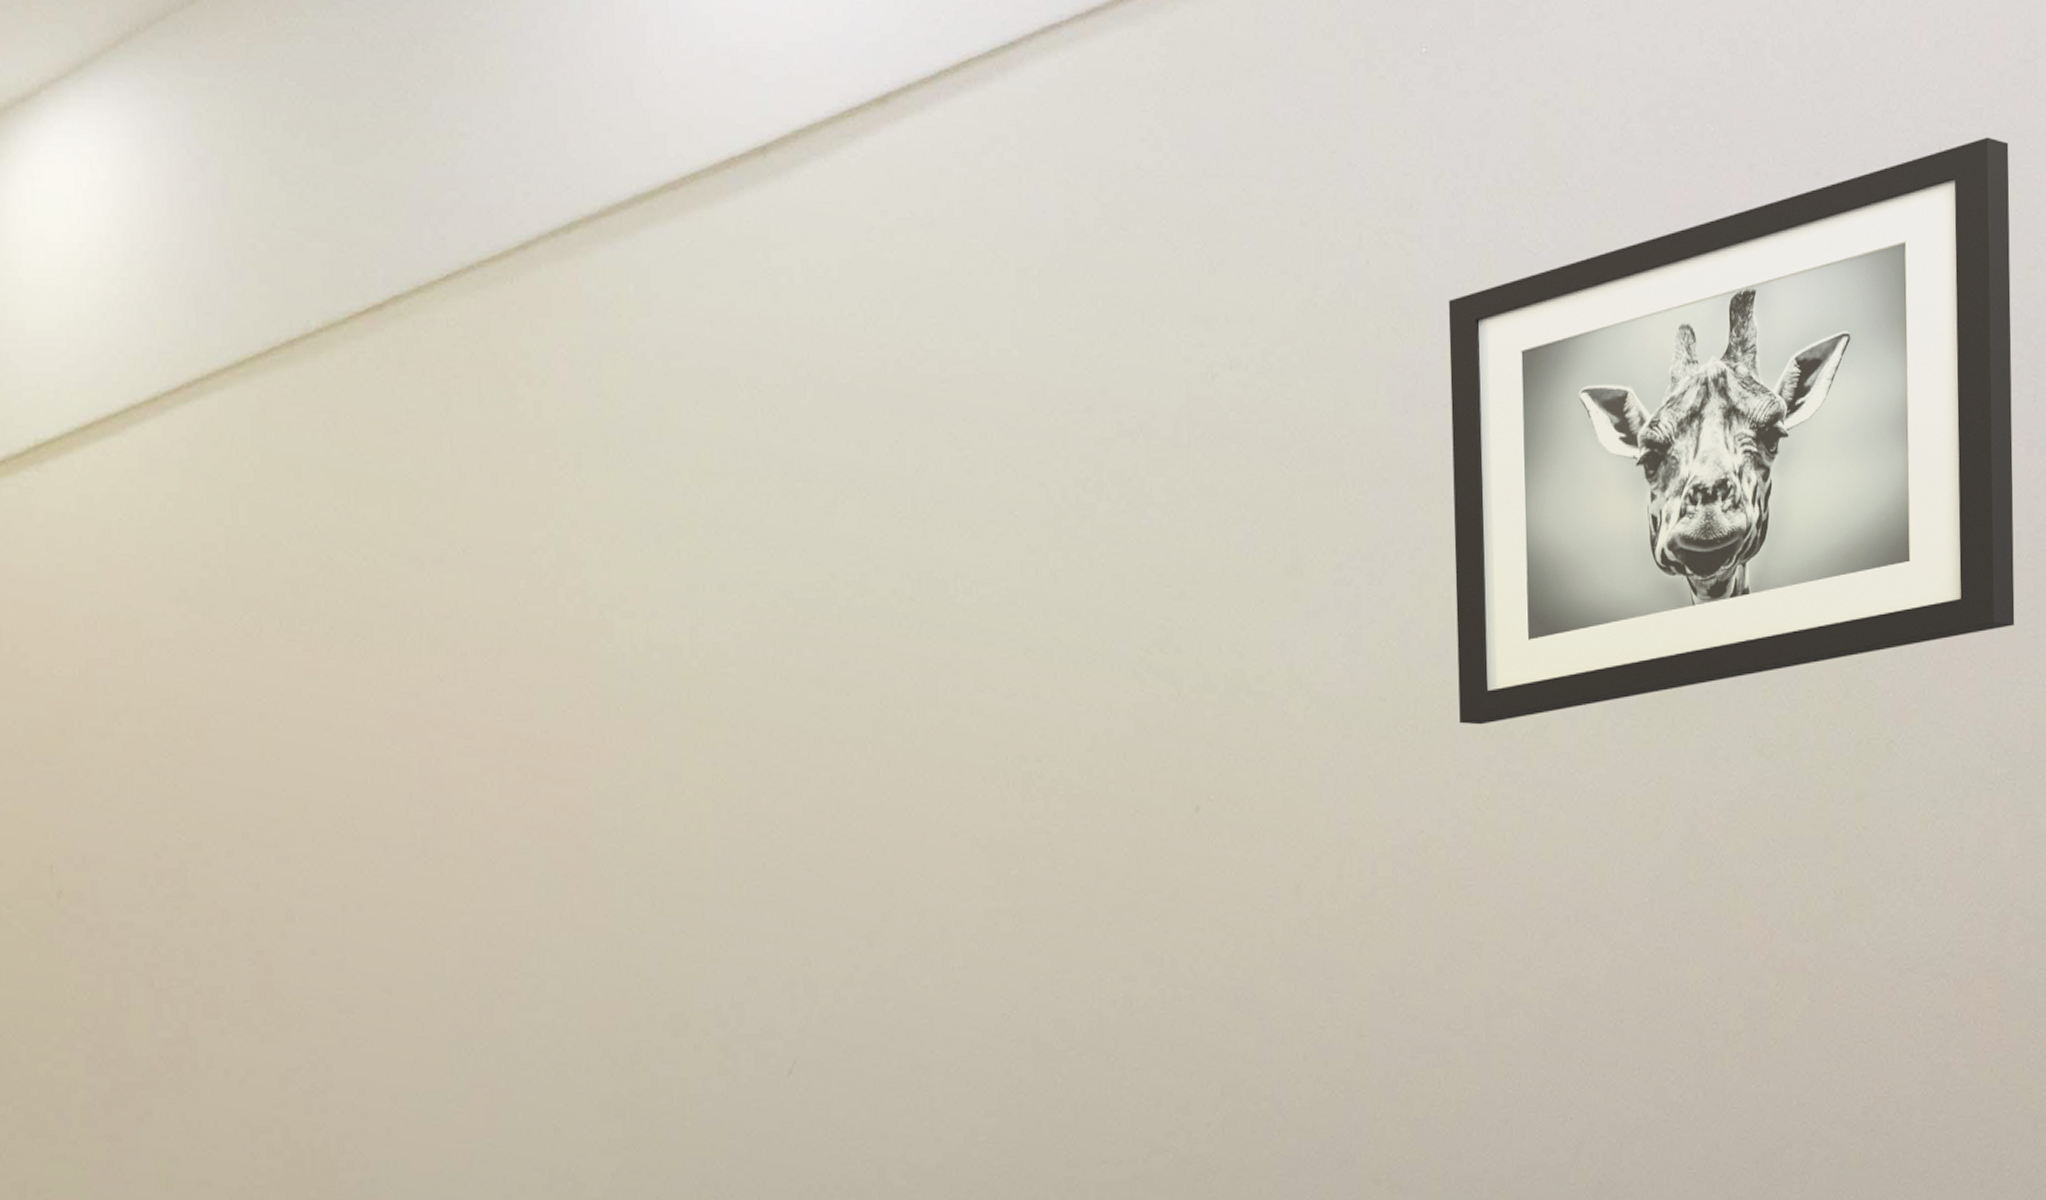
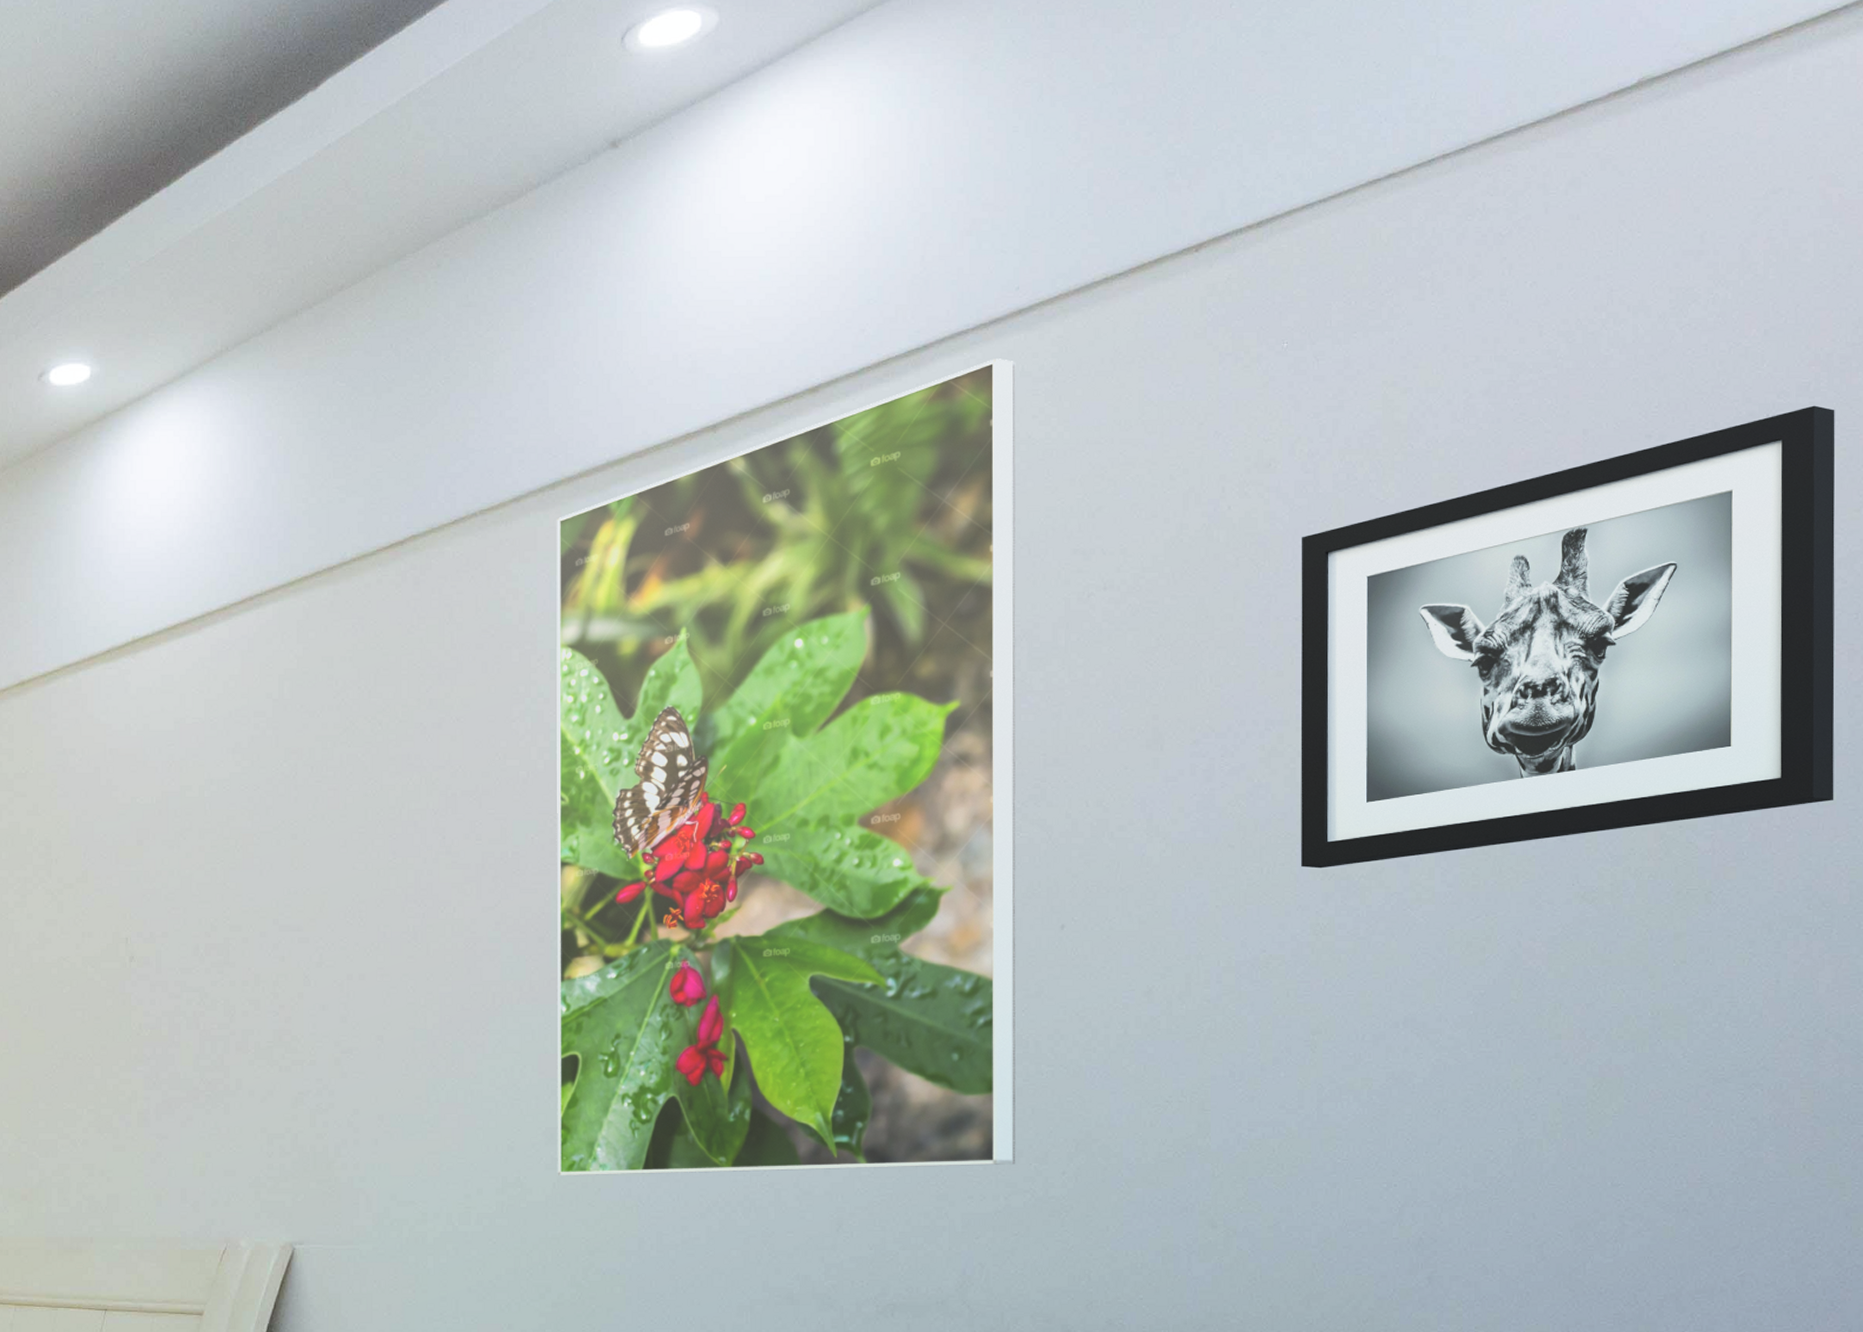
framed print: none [574,61,1155,1162] -> present [556,359,1016,1175]

